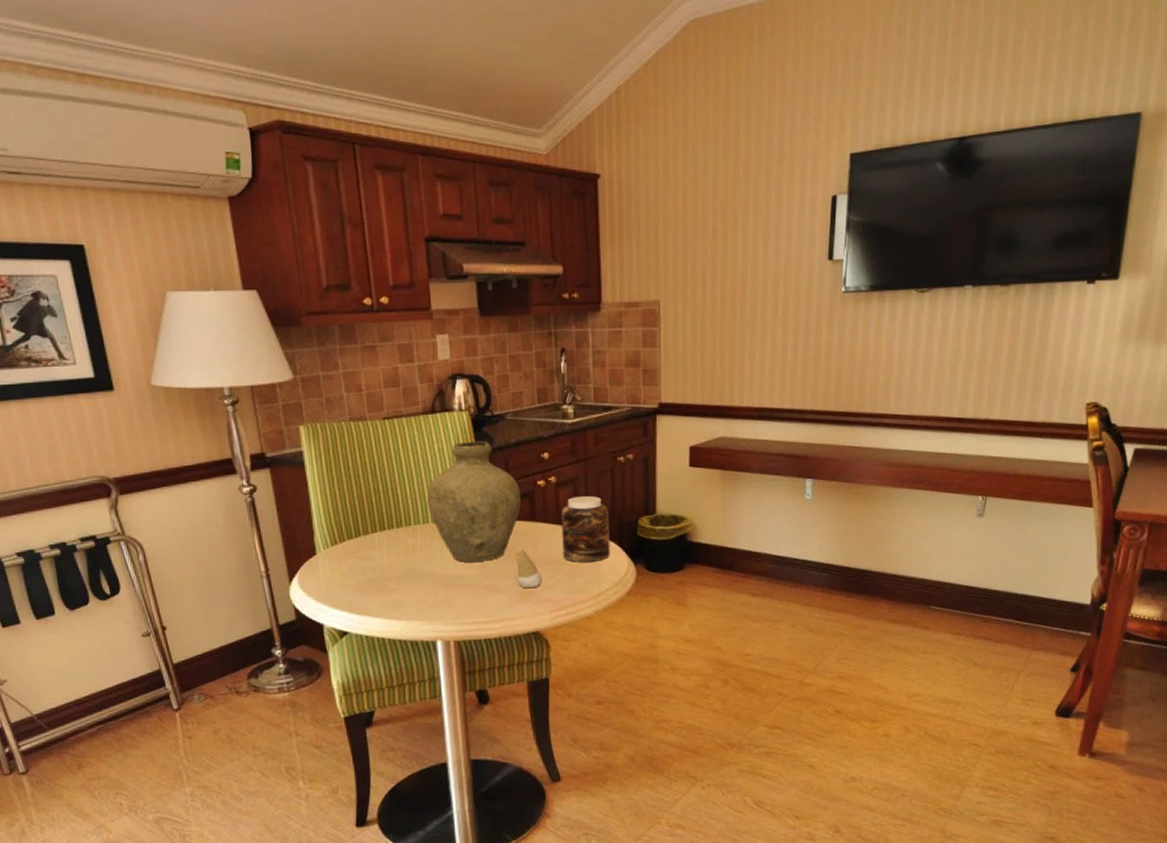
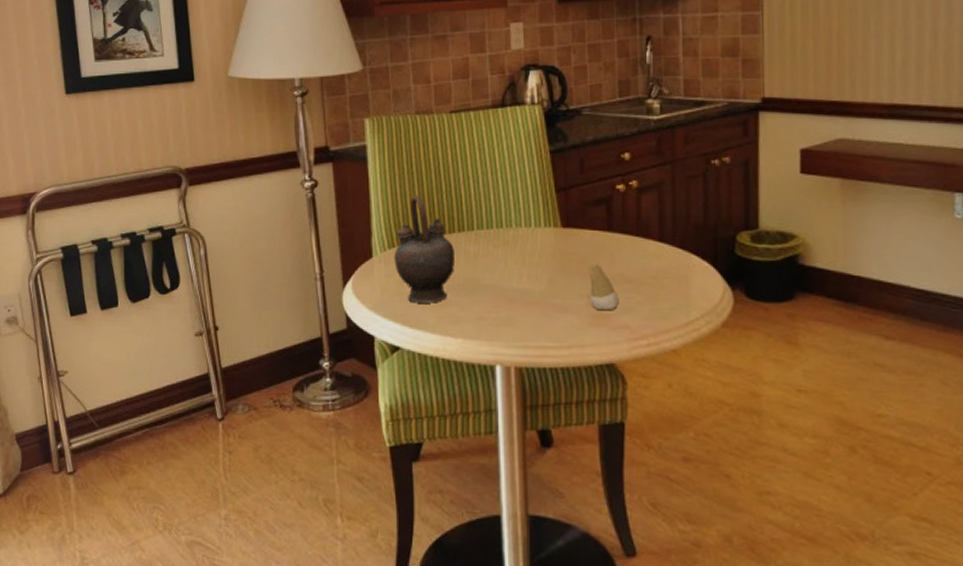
teapot: none [337,496,395,593] -> present [394,196,454,303]
vase: present [427,440,522,562] -> none [492,138,598,275]
jar: present [561,495,610,562] -> none [643,203,702,283]

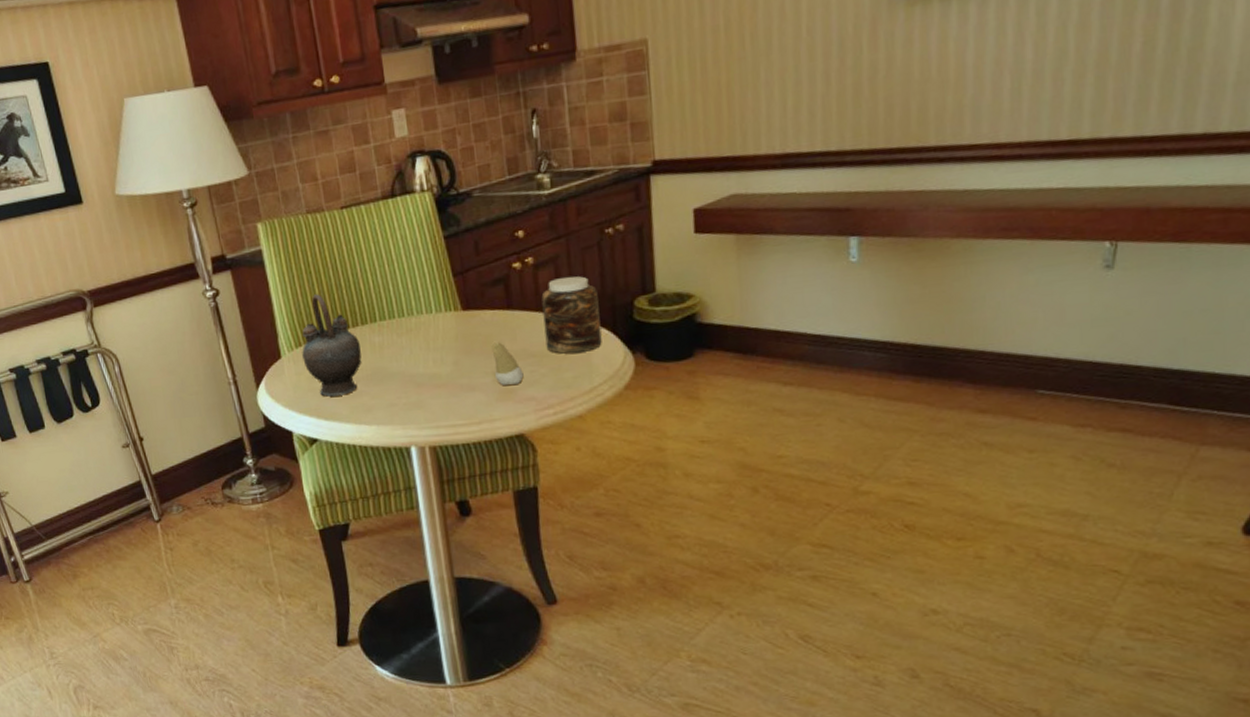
jar: none [643,203,702,283] -> present [541,276,602,354]

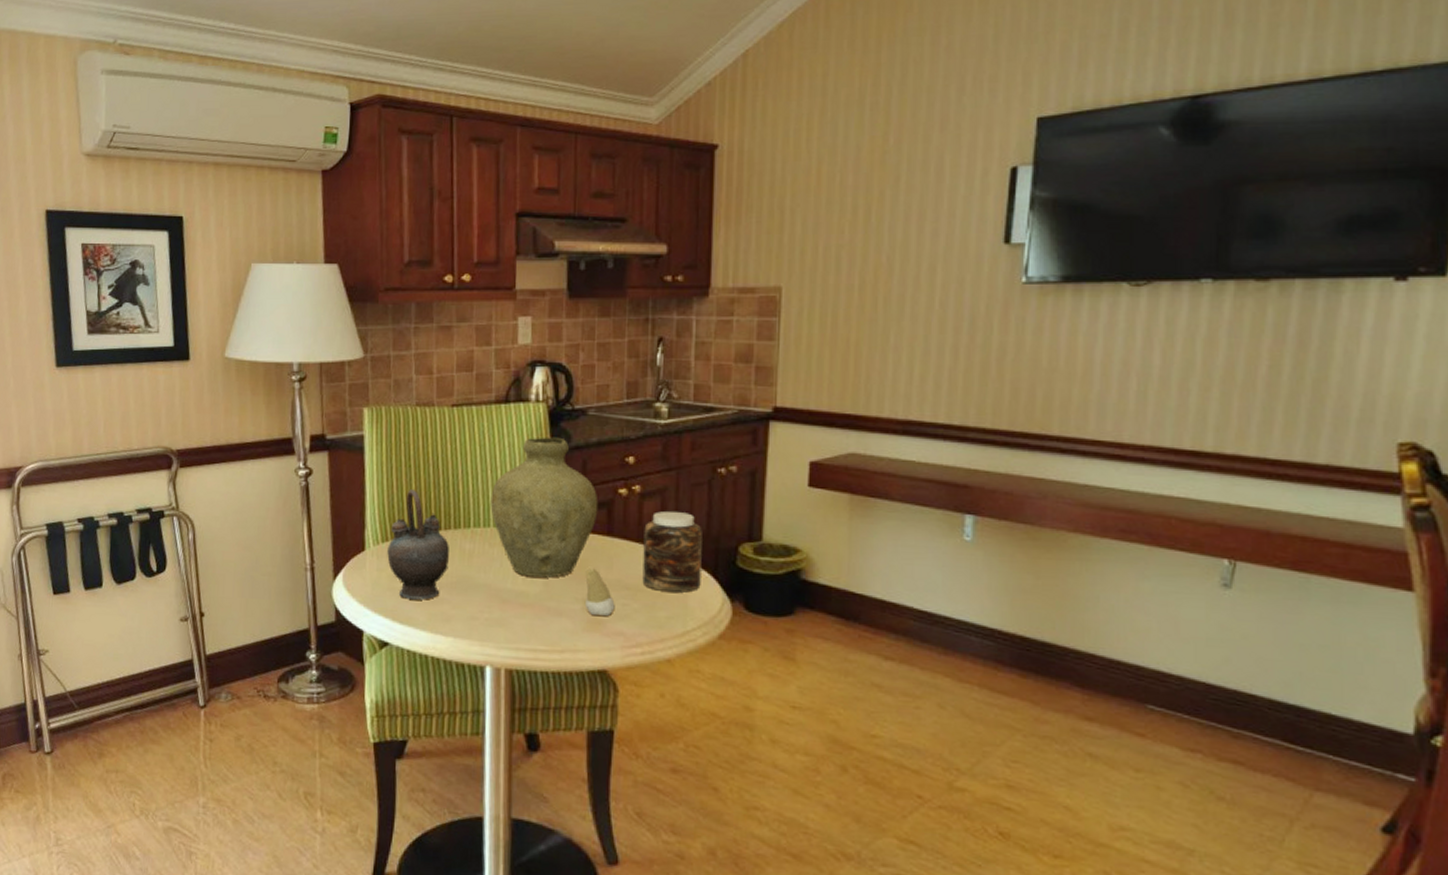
vase: none [391,222,496,359] -> present [490,437,599,578]

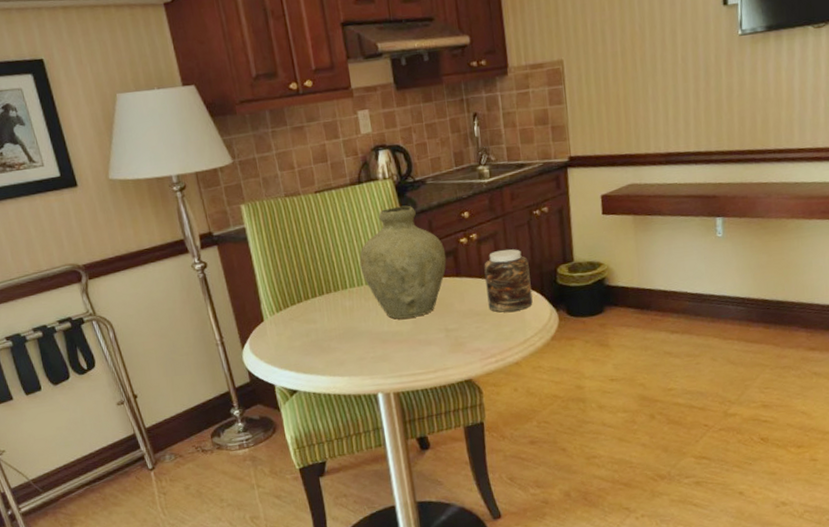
teapot: present [387,489,449,600] -> none [282,265,335,353]
tooth: present [585,568,615,616] -> none [444,304,471,339]

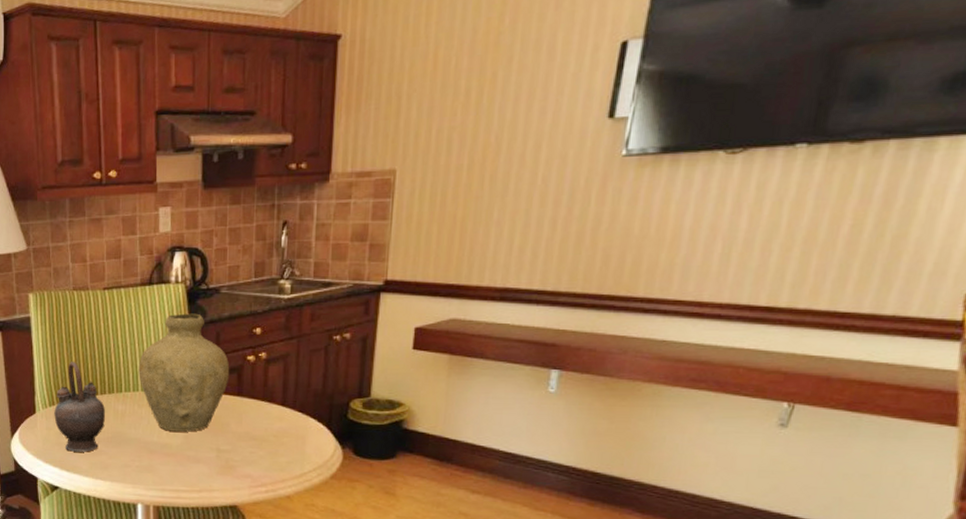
teapot: none [282,265,335,353] -> present [54,362,105,452]
jar: present [484,249,533,313] -> none [267,373,319,441]

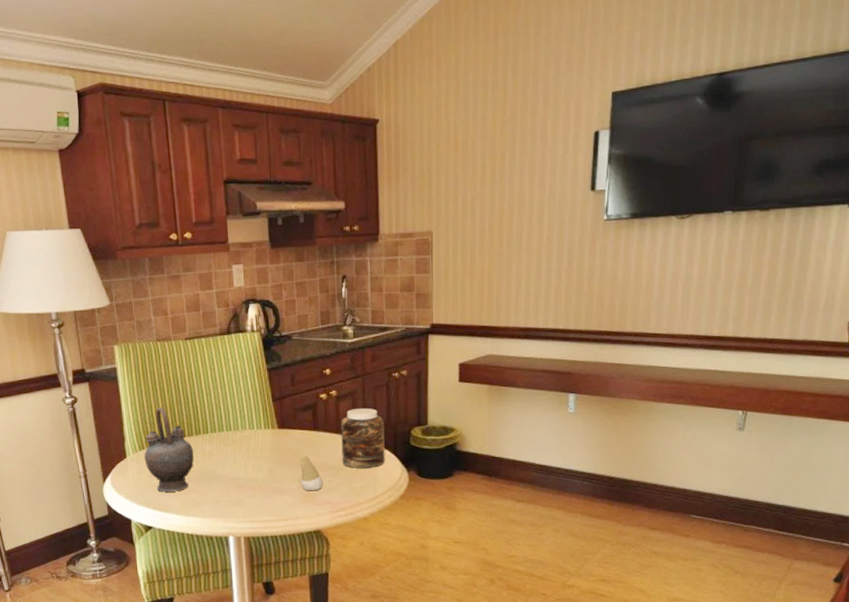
vase: present [138,313,230,432] -> none [222,358,306,467]
tooth: none [219,423,244,462] -> present [299,456,323,490]
jar: none [267,373,319,441] -> present [341,407,385,468]

